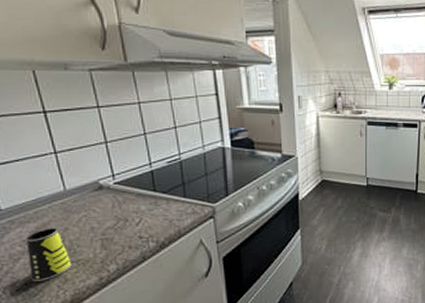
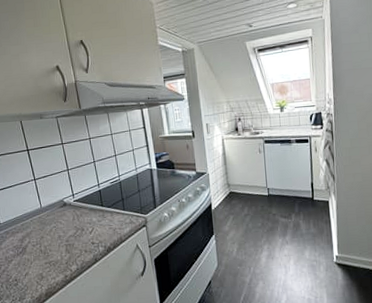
cup: present [27,228,72,282] -> none [16,237,46,278]

